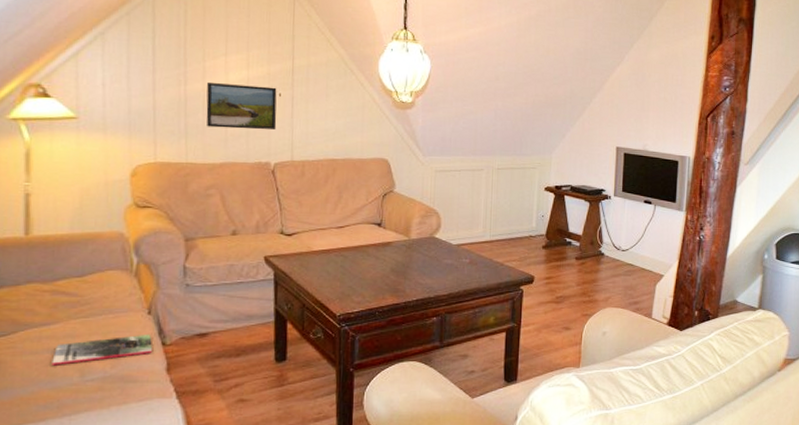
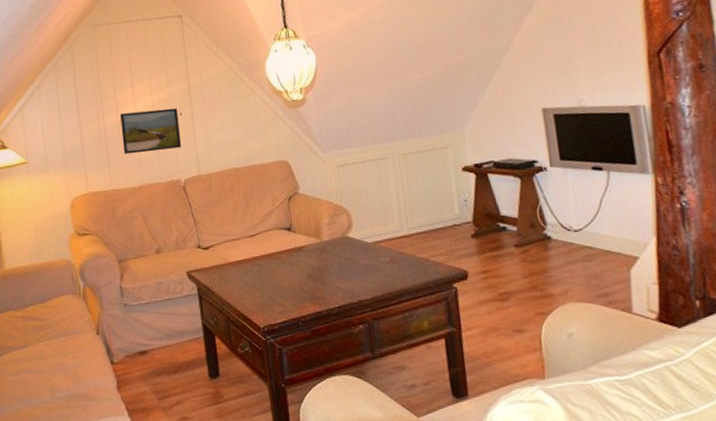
magazine: present [52,333,152,365] -> none [29,353,103,385]

